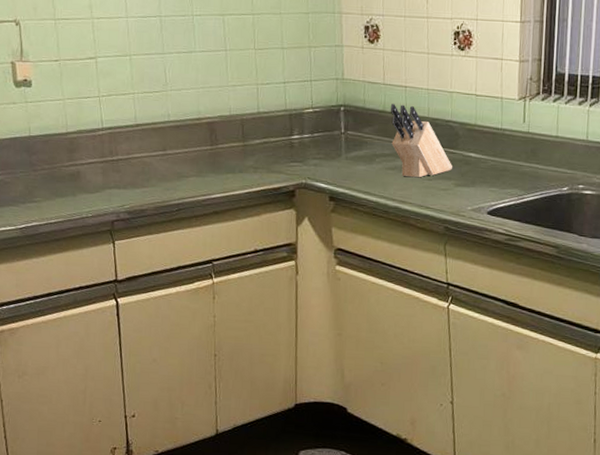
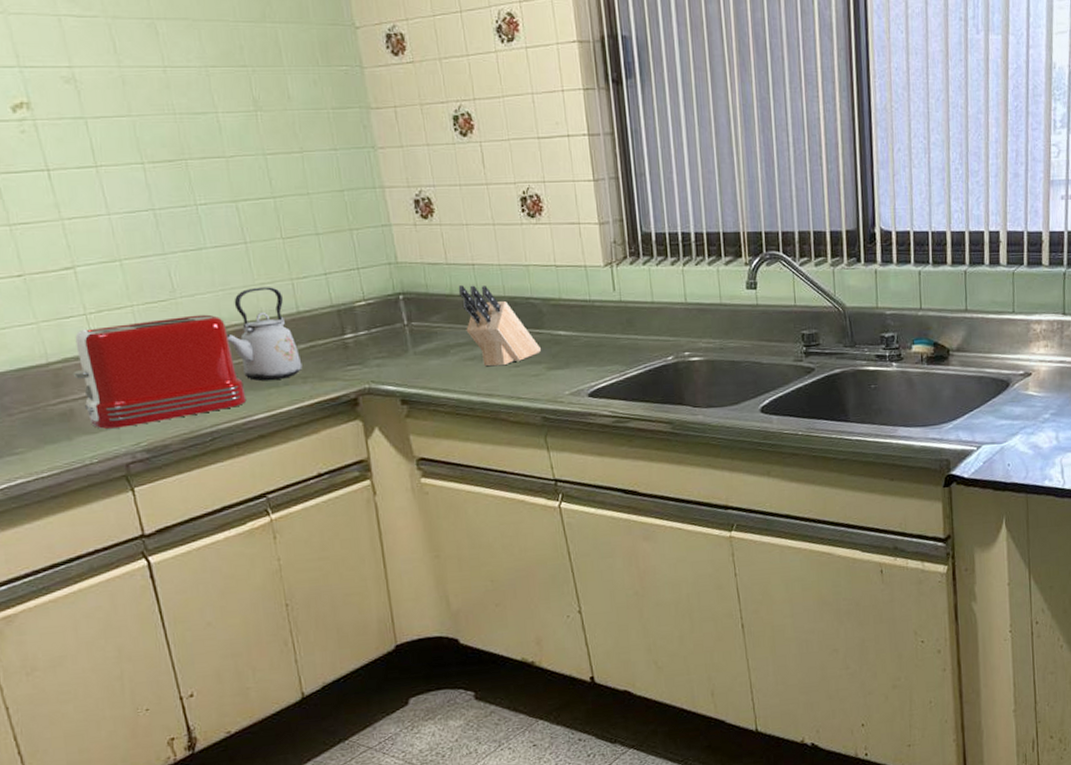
toaster: none [83,106,209,191] -> present [72,314,247,429]
kettle: none [200,88,256,168] -> present [226,287,303,382]

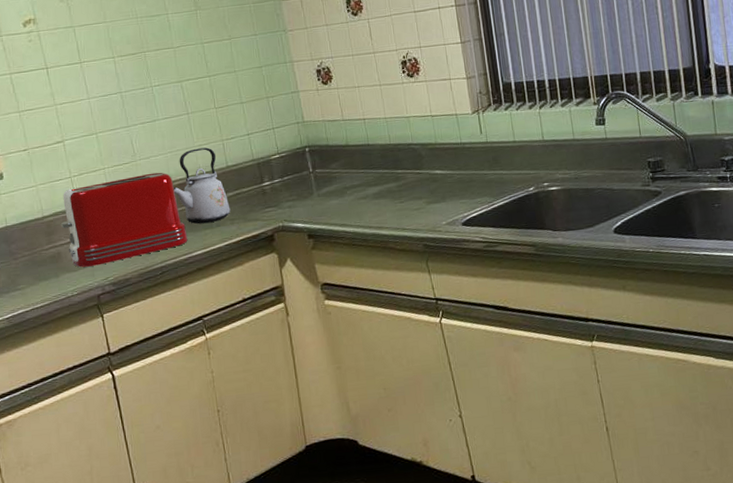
knife block: present [458,285,541,367] -> none [352,136,421,203]

